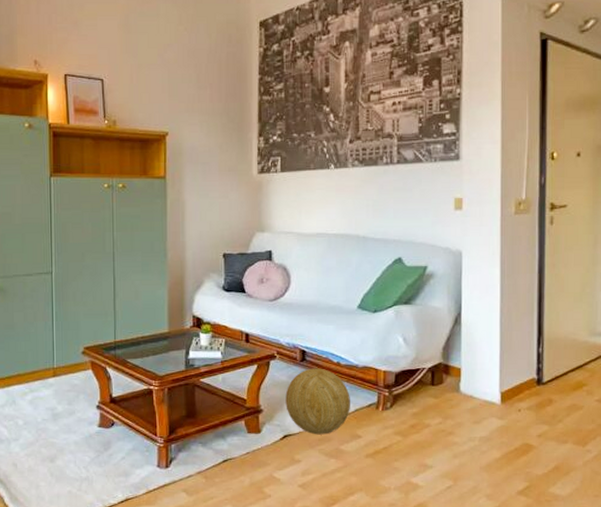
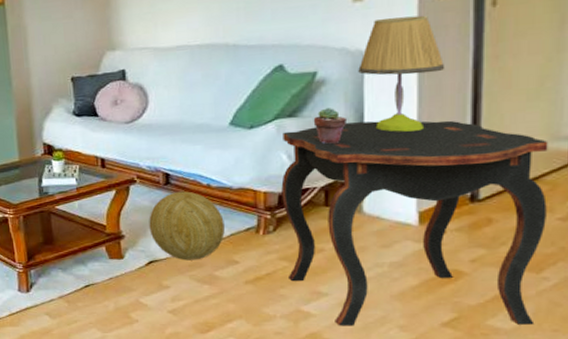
side table: none [398,312,589,497] -> present [281,120,548,326]
potted succulent: none [424,298,450,330] -> present [313,108,348,144]
table lamp: none [458,226,519,322] -> present [358,15,445,132]

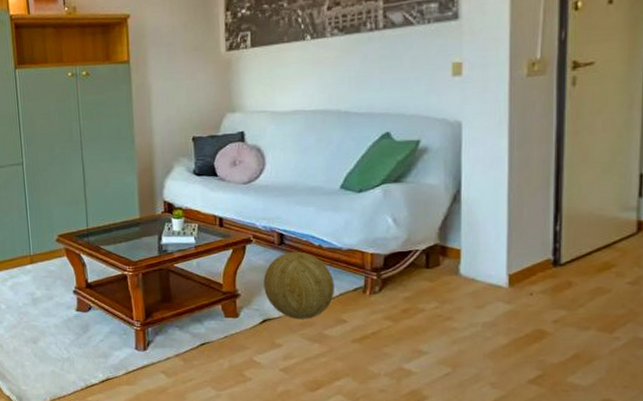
side table: present [281,120,548,326] -> none [387,188,619,384]
potted succulent: present [313,108,348,144] -> none [416,175,447,209]
table lamp: present [358,15,445,132] -> none [457,91,532,199]

